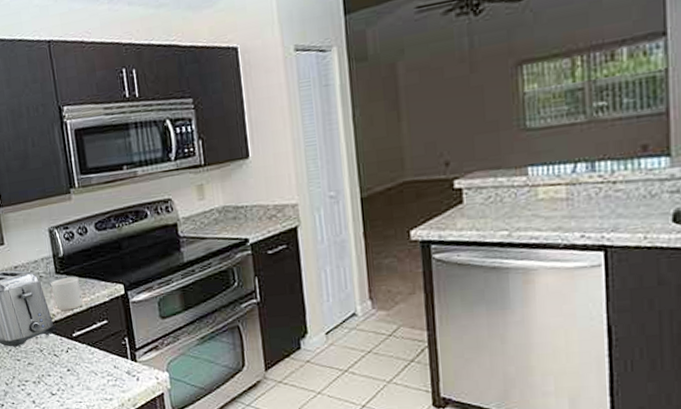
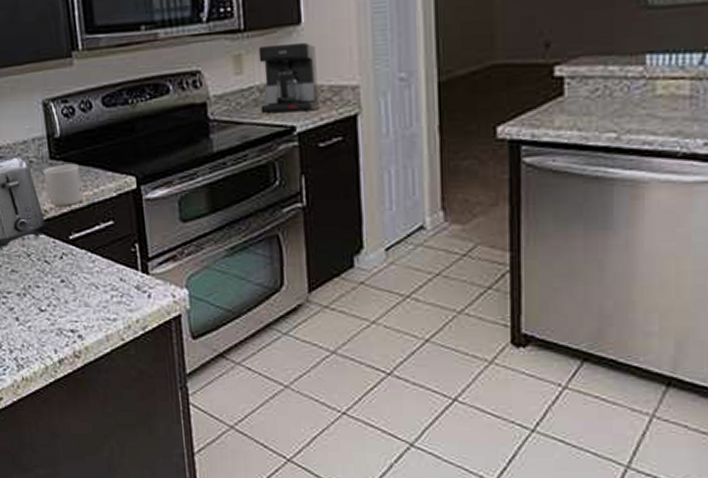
coffee maker: none [216,172,267,230] -> present [258,43,320,114]

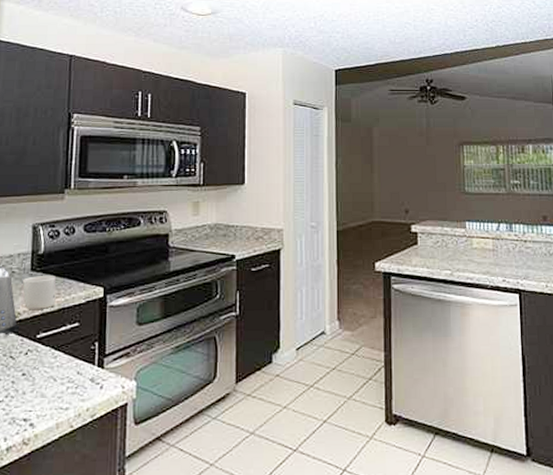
coffee maker: present [258,43,320,114] -> none [210,198,254,245]

